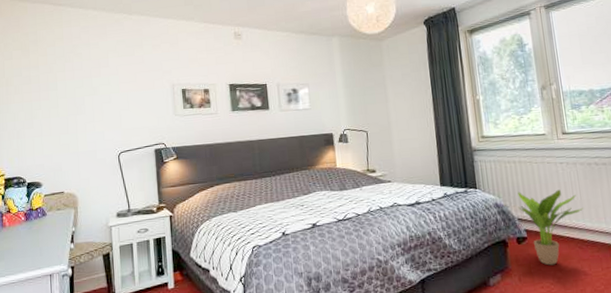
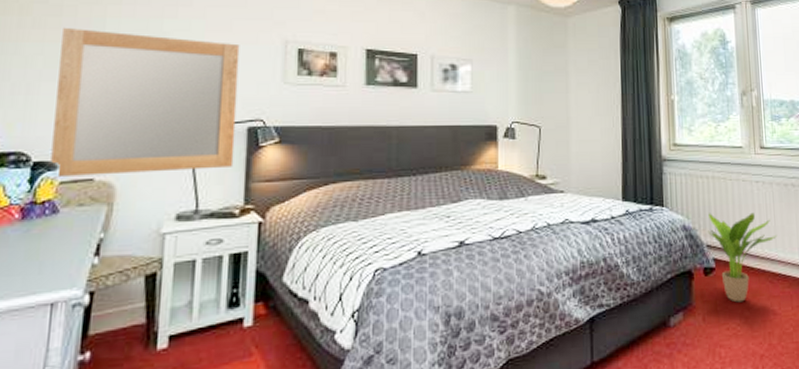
home mirror: none [33,90,149,193] -> present [51,27,240,178]

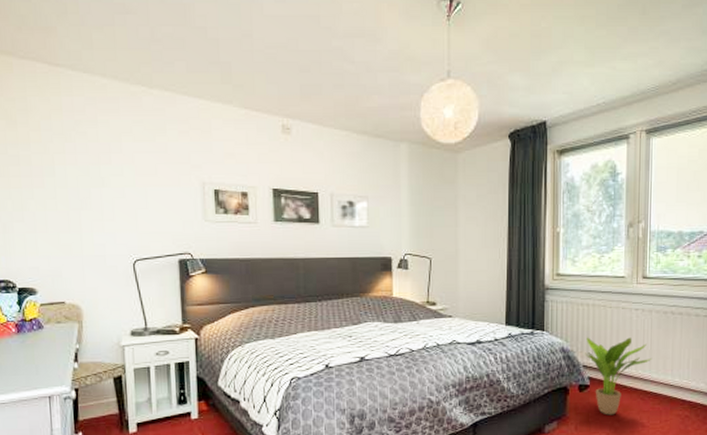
home mirror: present [51,27,240,178] -> none [22,174,171,301]

